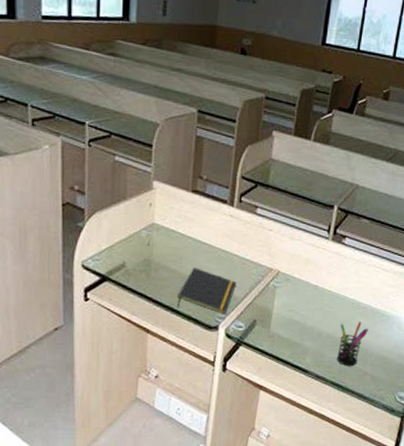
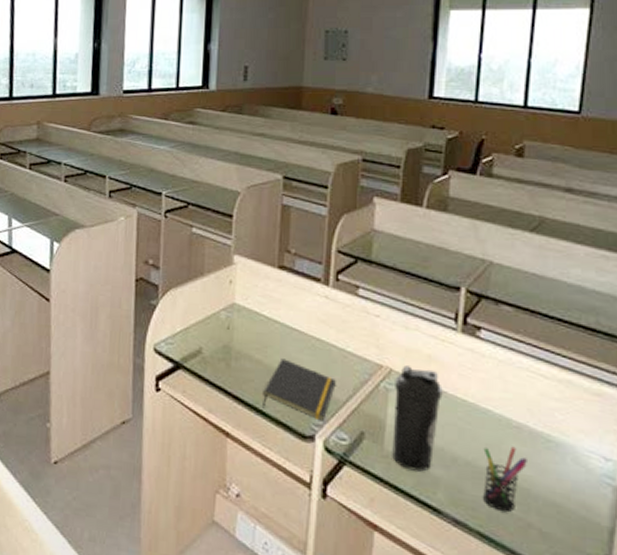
water bottle: none [276,268,315,345] -> present [392,365,443,472]

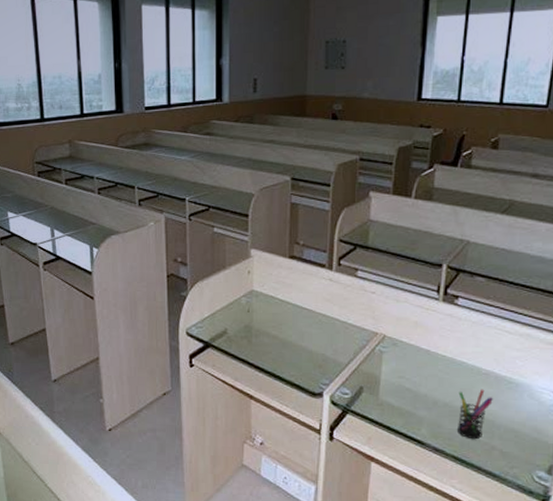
notepad: present [262,358,336,421] -> none [279,333,339,381]
water bottle: present [392,365,443,472] -> none [386,331,427,414]

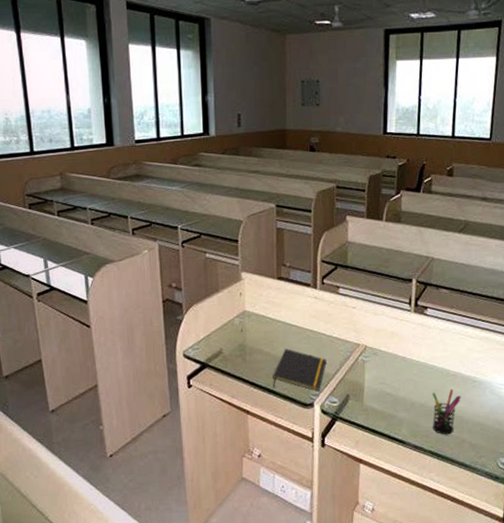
notepad: none [279,333,339,381] -> present [273,349,327,392]

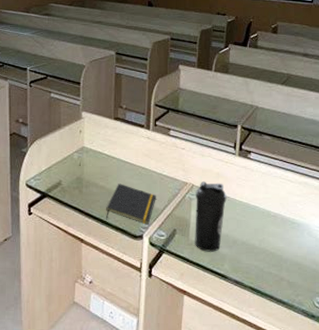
water bottle: none [369,342,403,417] -> present [195,181,227,252]
pen holder: present [432,389,461,435] -> none [252,229,280,272]

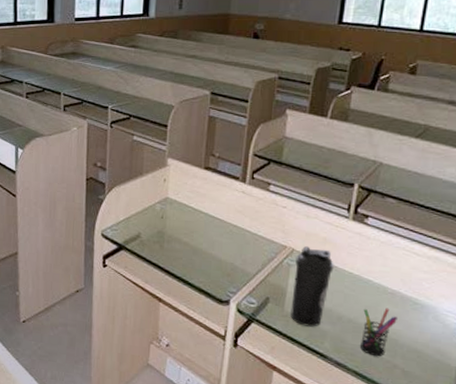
notepad: present [106,184,156,225] -> none [188,241,248,290]
pen holder: none [252,229,280,272] -> present [359,308,397,357]

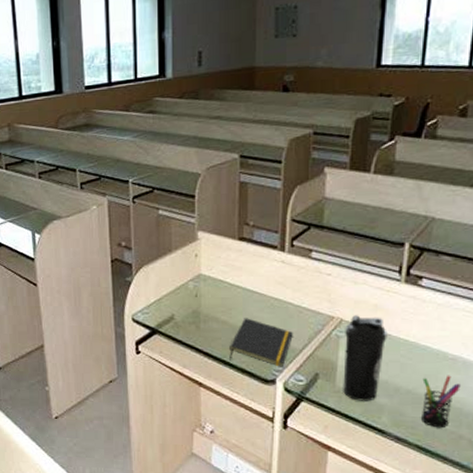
notepad: none [188,241,248,290] -> present [229,318,293,367]

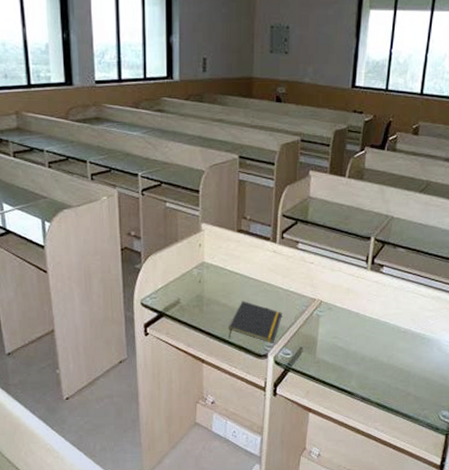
water bottle: present [343,315,387,401] -> none [322,297,357,369]
pen holder: present [420,375,461,428] -> none [380,345,409,388]

